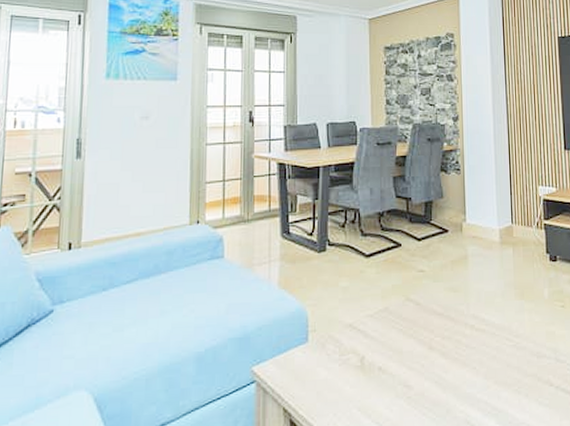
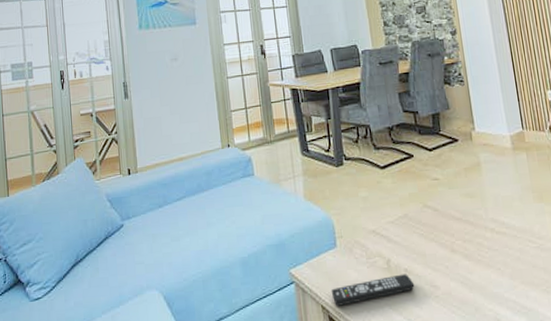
remote control: none [296,372,387,409] -> present [331,274,415,306]

